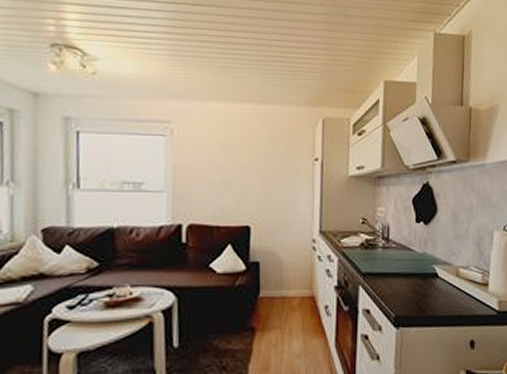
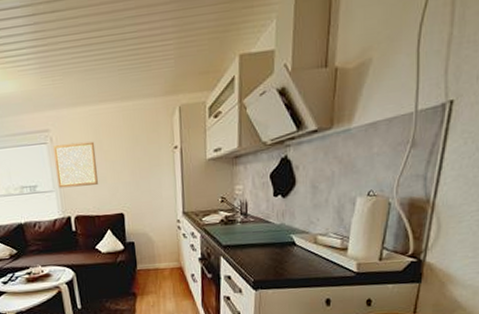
wall art: none [172,139,225,189] -> present [53,141,98,188]

